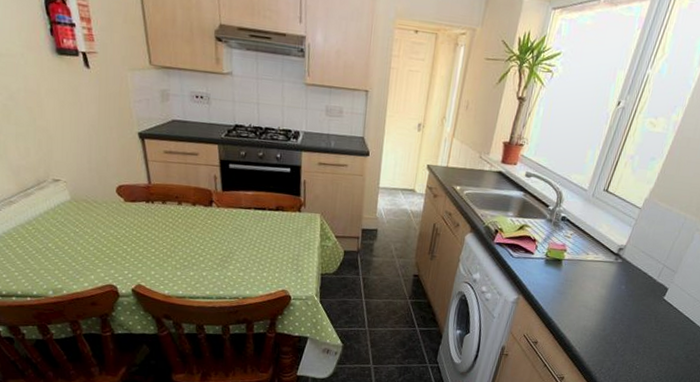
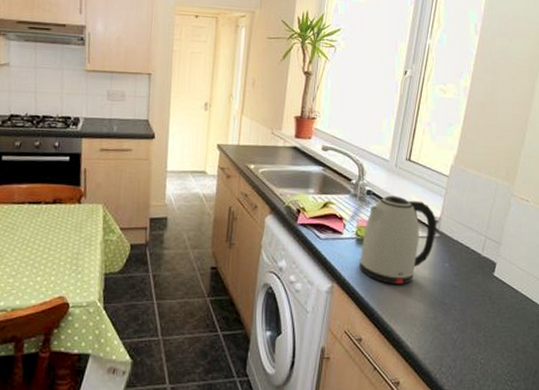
kettle: none [544,222,622,301] -> present [359,195,437,285]

